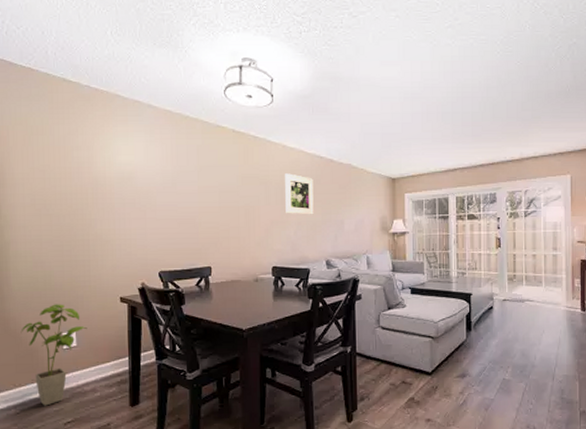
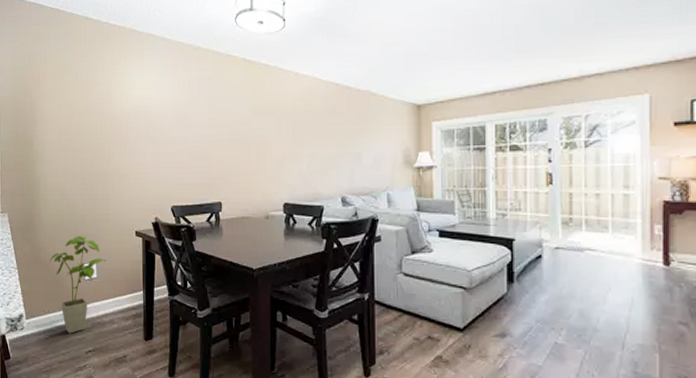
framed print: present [285,173,314,215] -> none [297,103,328,148]

